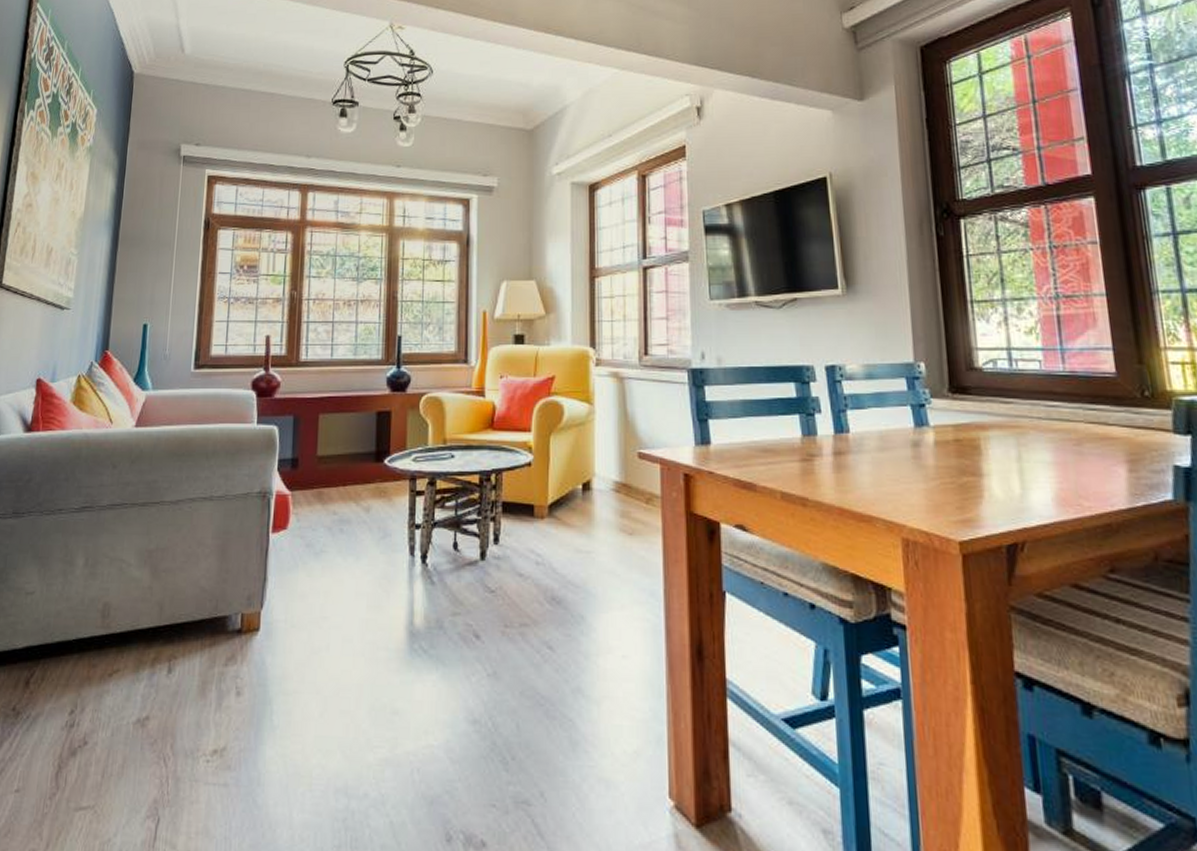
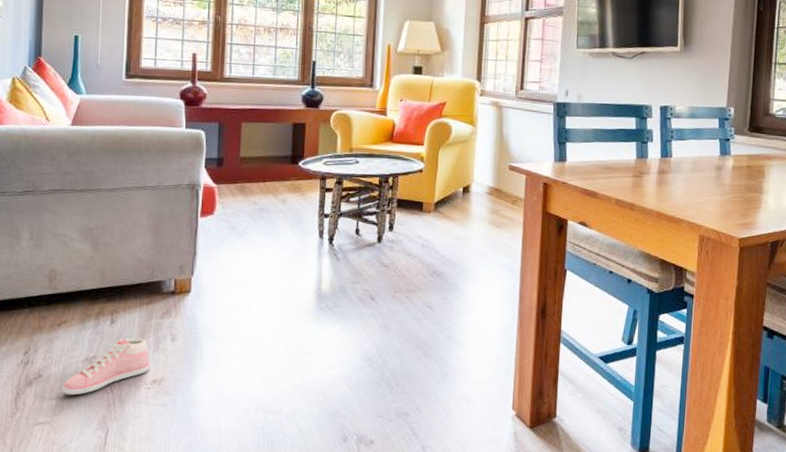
sneaker: none [108,692,211,769] -> present [61,338,150,395]

